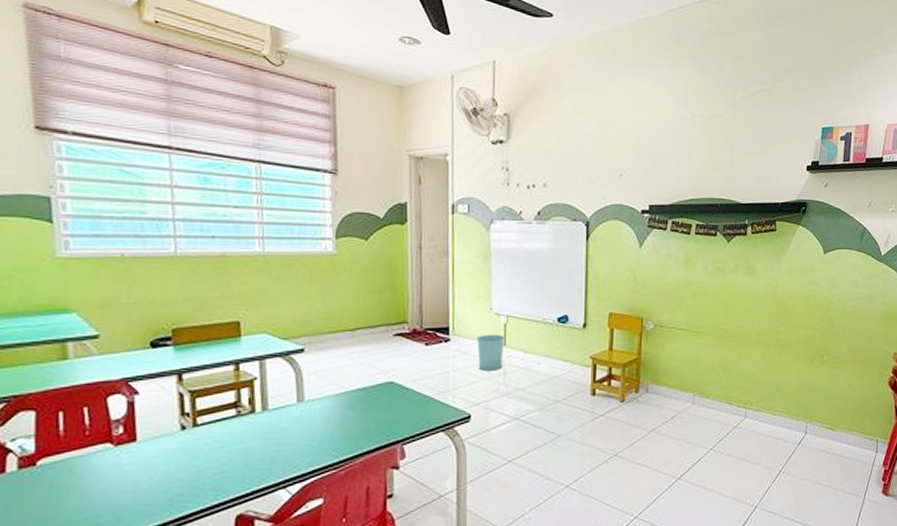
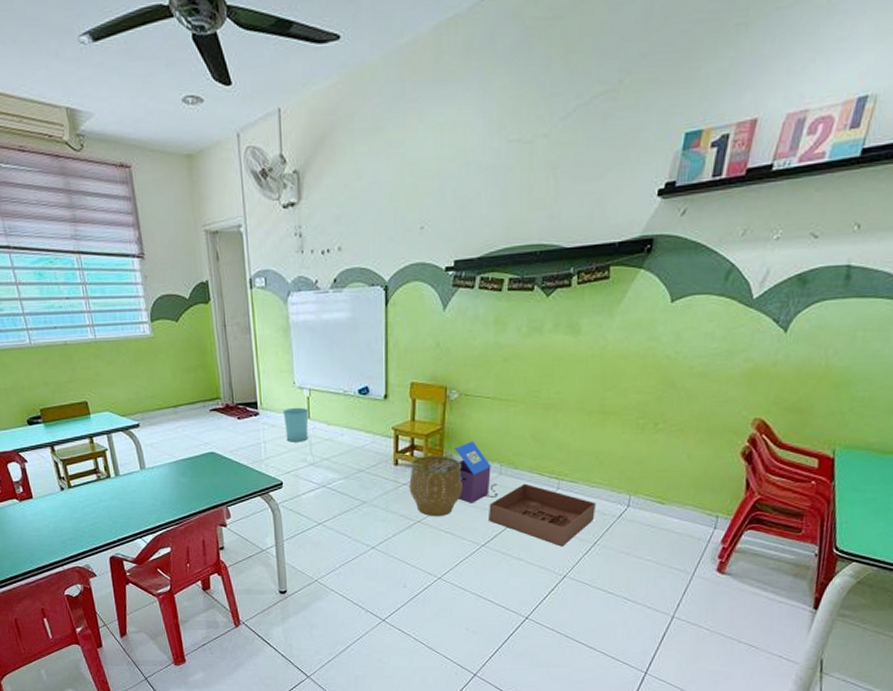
basket: none [606,385,659,449] -> present [409,455,463,516]
toy box: none [643,370,692,434] -> present [446,441,498,503]
storage bin: none [684,412,779,476] -> present [489,483,596,547]

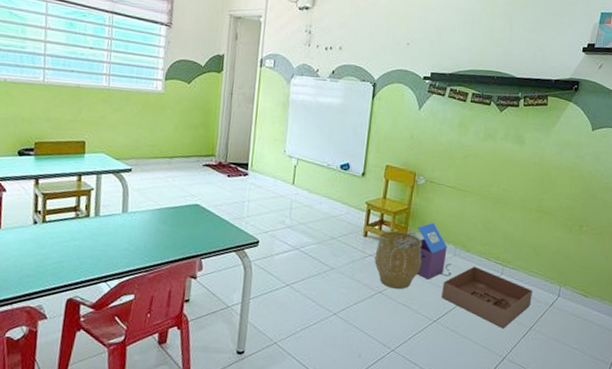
waste bin: present [283,407,309,442] -> none [269,172,294,205]

